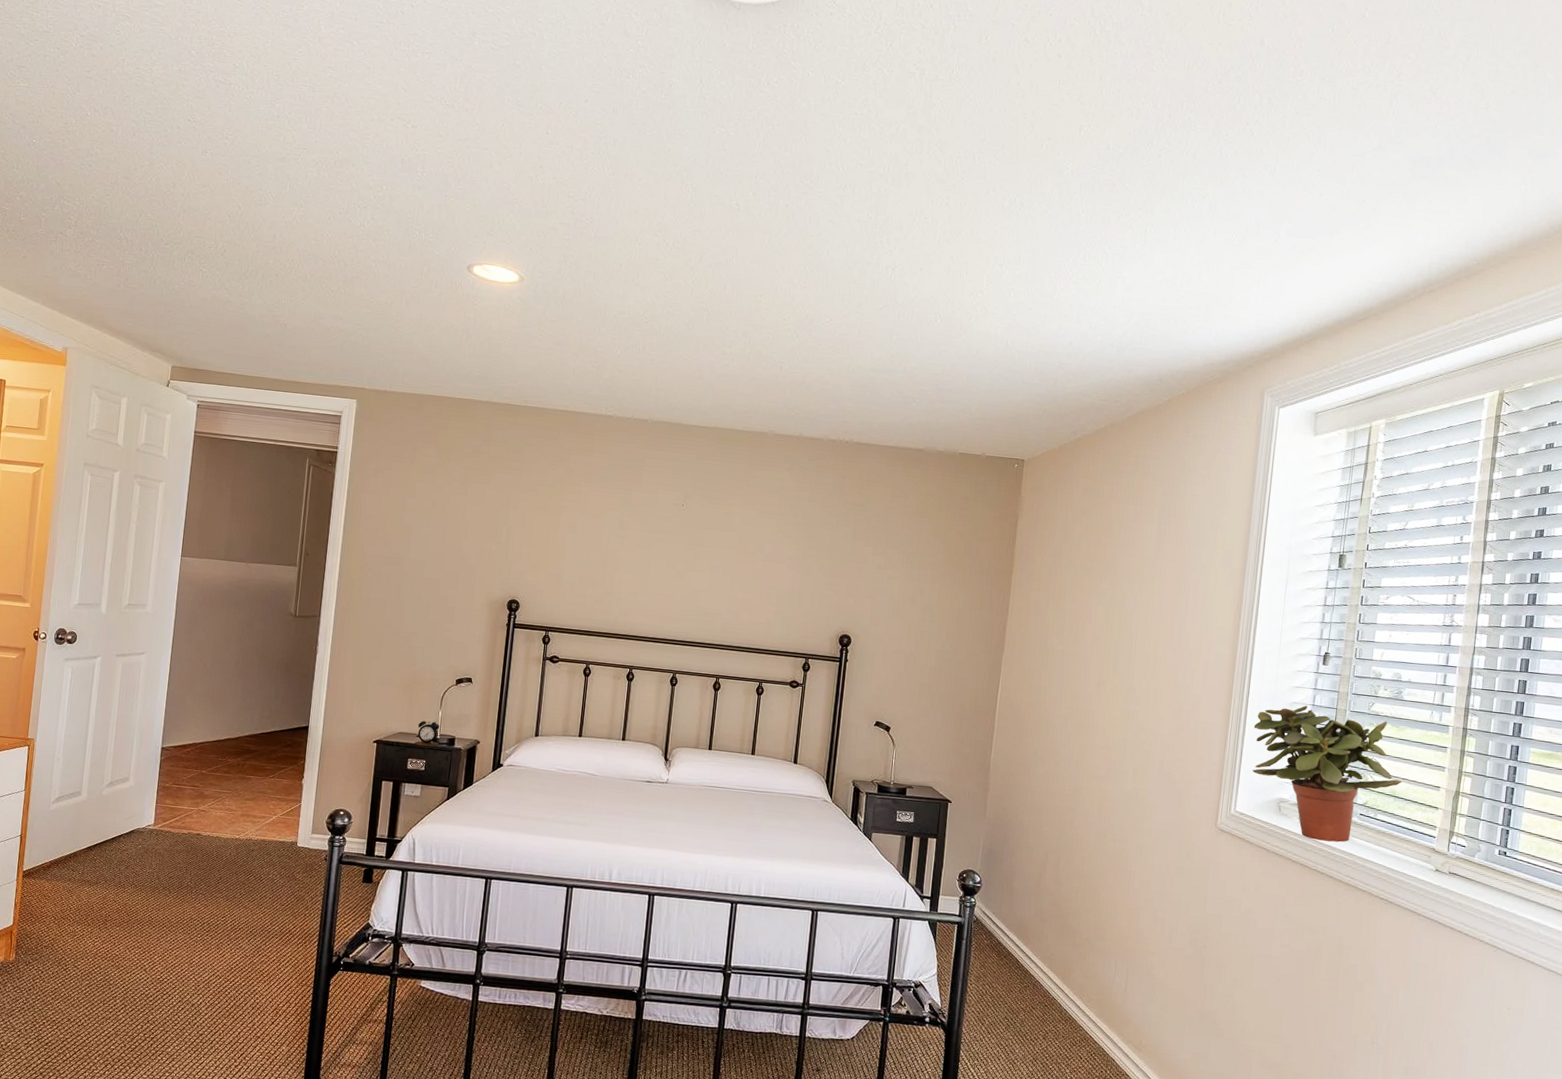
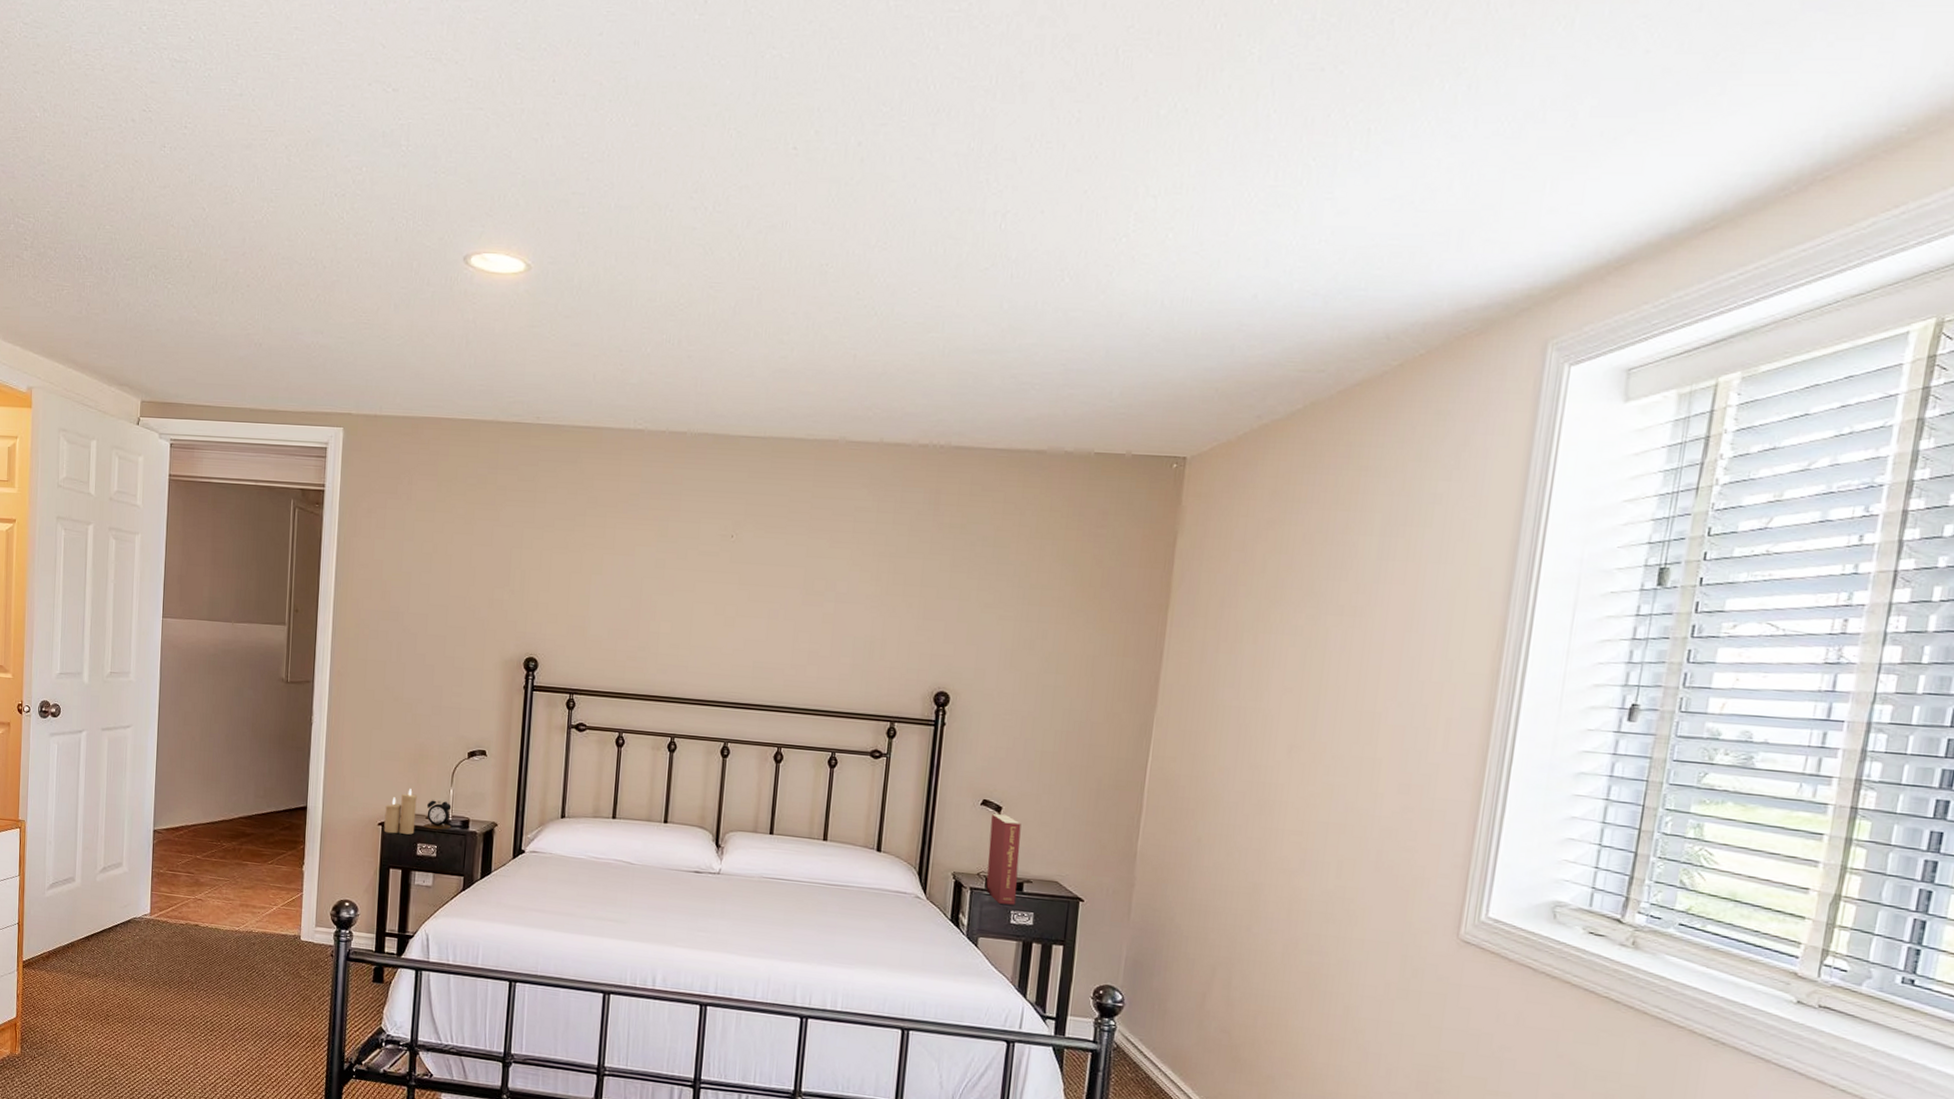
candle: none [378,711,410,751] -> present [384,789,417,835]
book: none [878,733,905,806] -> present [986,814,1021,905]
potted plant: present [1252,705,1402,843] -> none [1514,776,1748,962]

